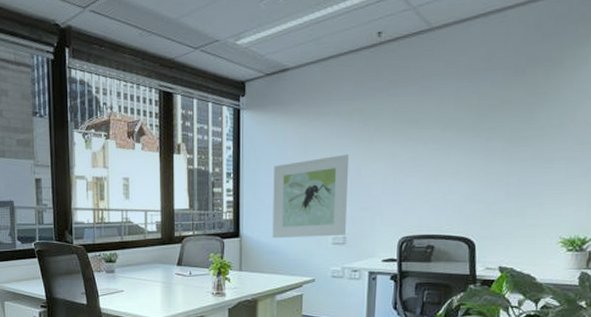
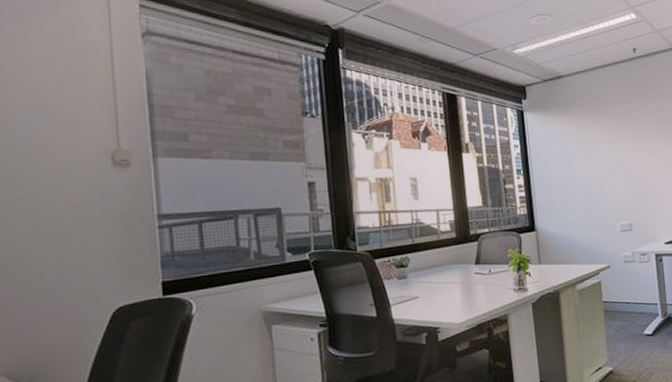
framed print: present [272,154,350,238] -> none [560,150,631,229]

